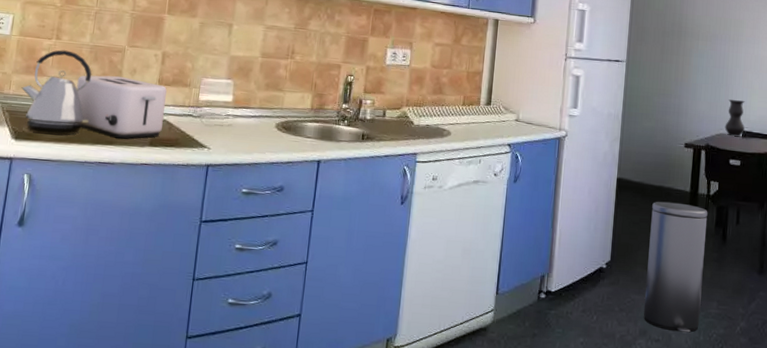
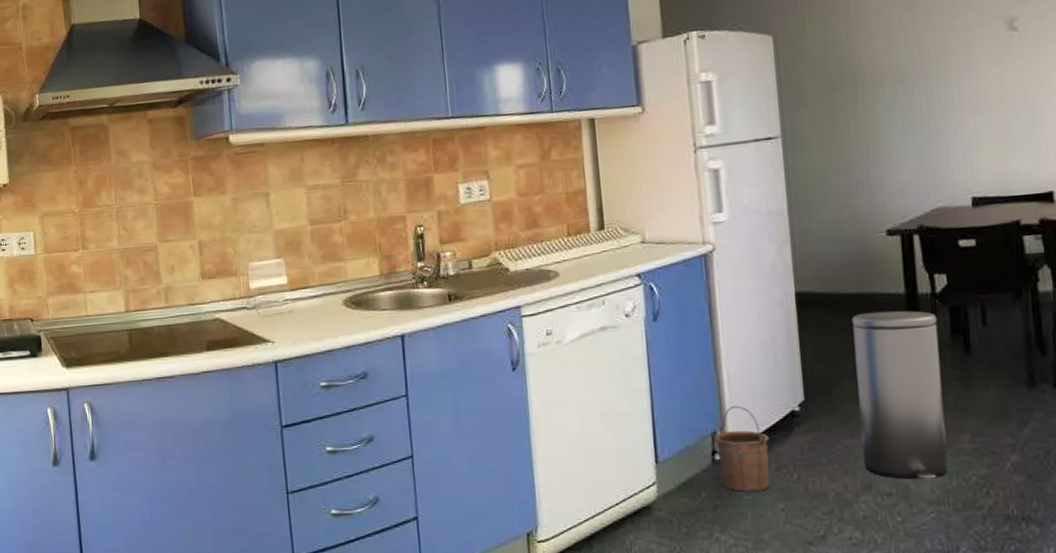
kettle: present [21,50,92,135] -> none [60,259,138,357]
toaster: present [76,75,167,140] -> none [115,277,217,349]
bucket: none [541,257,581,327] -> present [714,405,770,492]
vase: present [724,100,745,137] -> none [943,156,975,209]

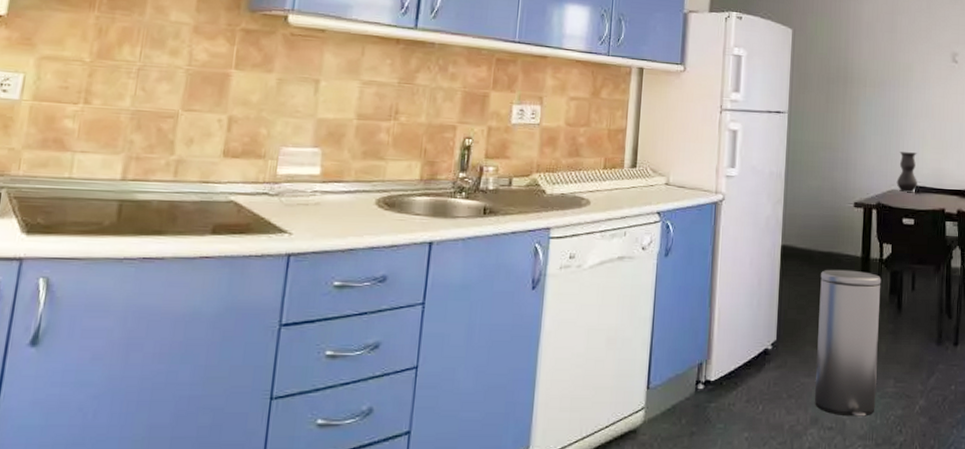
bucket: present [714,405,770,492] -> none [700,340,744,421]
vase: none [943,156,975,209] -> present [896,152,917,193]

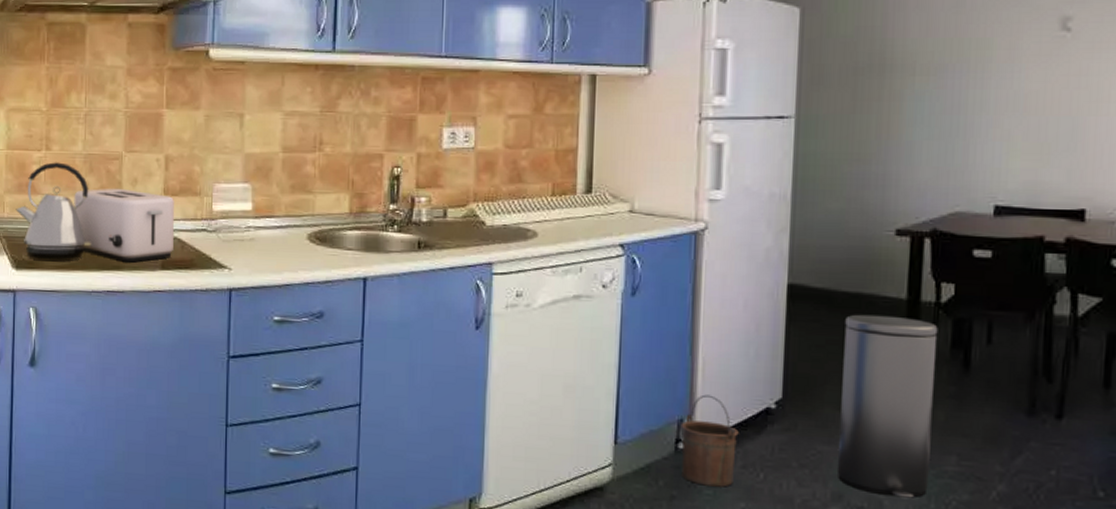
kettle: none [35,117,134,226] -> present [16,162,92,262]
toaster: none [112,147,234,228] -> present [74,188,174,263]
bucket: none [700,340,744,421] -> present [680,394,739,488]
vase: present [896,152,917,193] -> none [963,161,998,216]

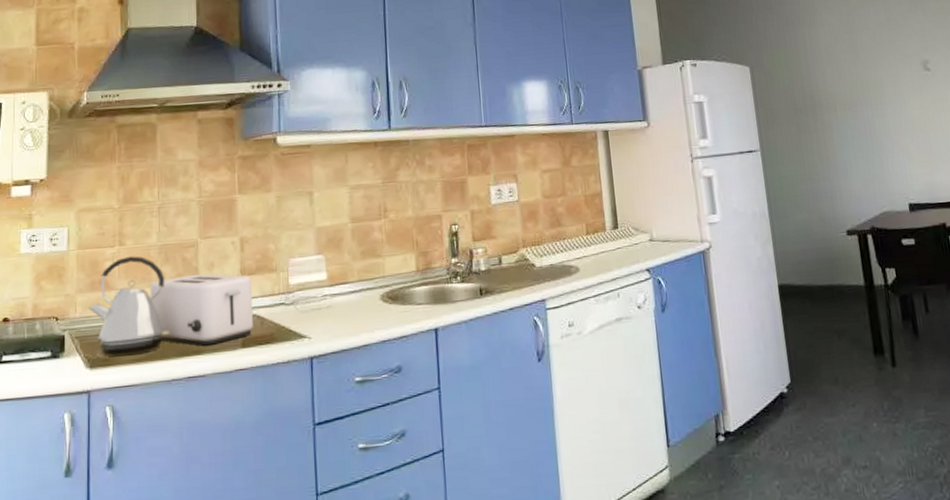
bucket: present [680,394,739,488] -> none [717,389,767,472]
pedal bin: present [836,314,938,498] -> none [825,300,910,453]

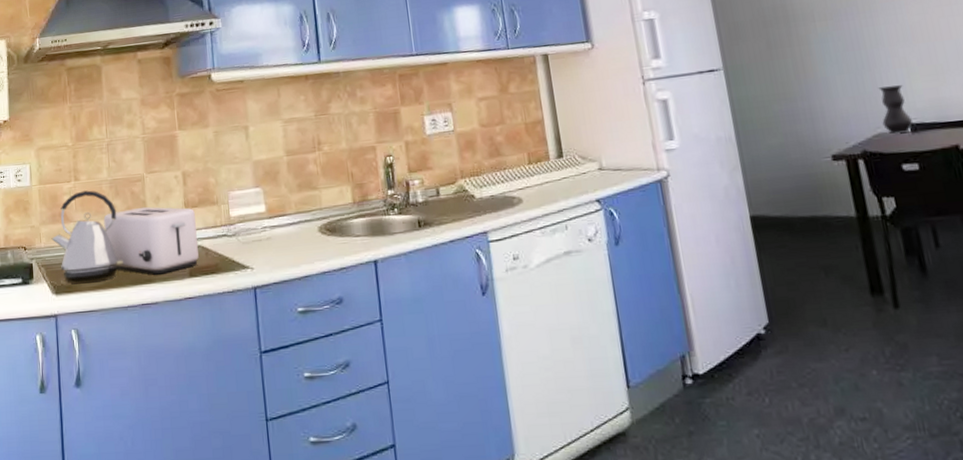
vase: none [885,170,911,213] -> present [878,85,913,135]

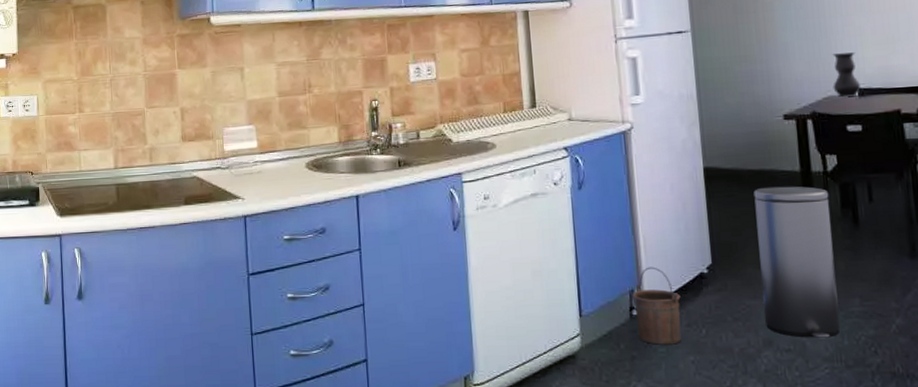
kettle: present [51,190,124,284] -> none [57,122,125,207]
toaster: present [103,206,199,276] -> none [106,139,194,203]
bucket: none [683,328,743,418] -> present [632,267,682,345]
pedal bin: none [807,233,919,404] -> present [754,186,840,338]

